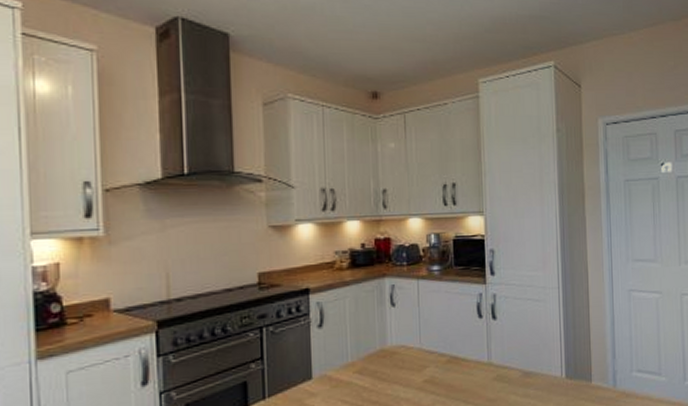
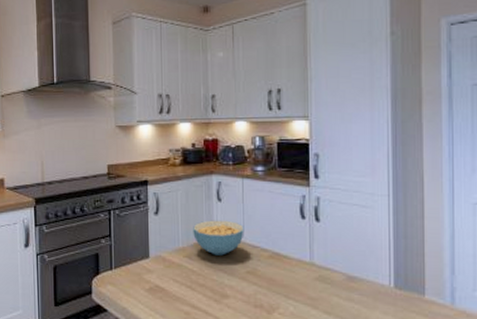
cereal bowl: none [364,326,421,367] -> present [193,220,244,256]

